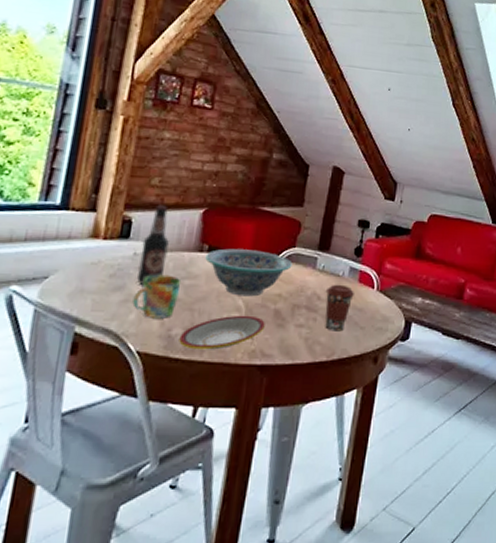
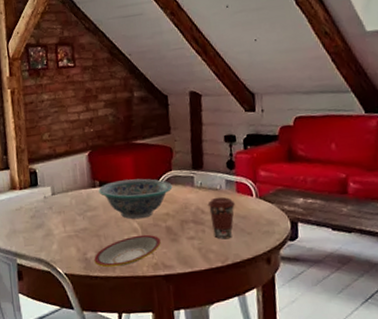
mug: present [132,274,182,319] -> none [52,210,86,246]
bottle: present [137,205,169,285] -> none [48,154,70,221]

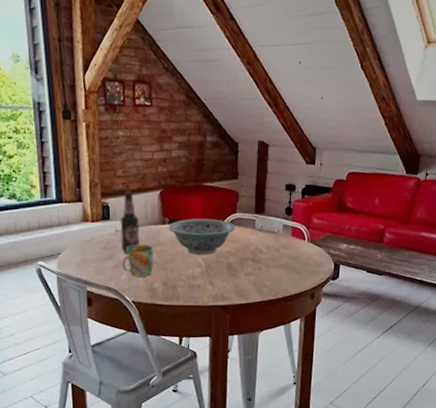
bottle: none [48,154,70,221] -> present [120,191,140,253]
mug: none [52,210,86,246] -> present [122,244,154,277]
plate: present [94,234,161,268] -> none [160,269,222,297]
coffee cup: present [207,196,235,240] -> none [265,239,289,277]

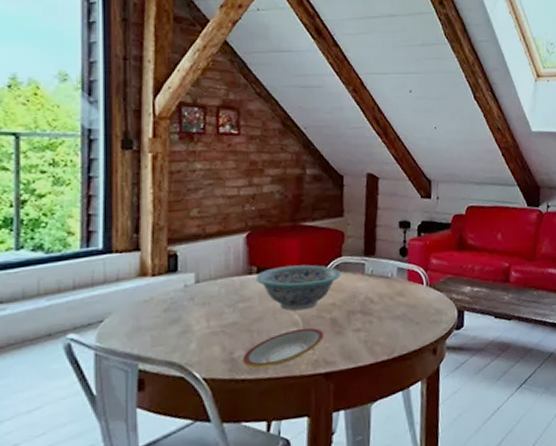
bottle: present [120,191,140,253] -> none [191,234,218,314]
mug: present [122,244,154,277] -> none [191,300,236,345]
plate: none [160,269,222,297] -> present [242,327,324,368]

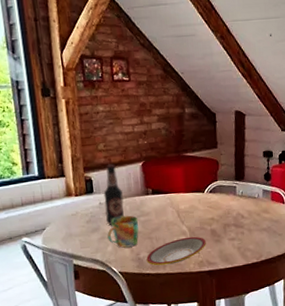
bottle: none [191,234,218,314] -> present [103,164,124,225]
mug: none [191,300,236,345] -> present [107,215,139,248]
decorative bowl: present [255,264,341,311] -> none [151,187,218,224]

